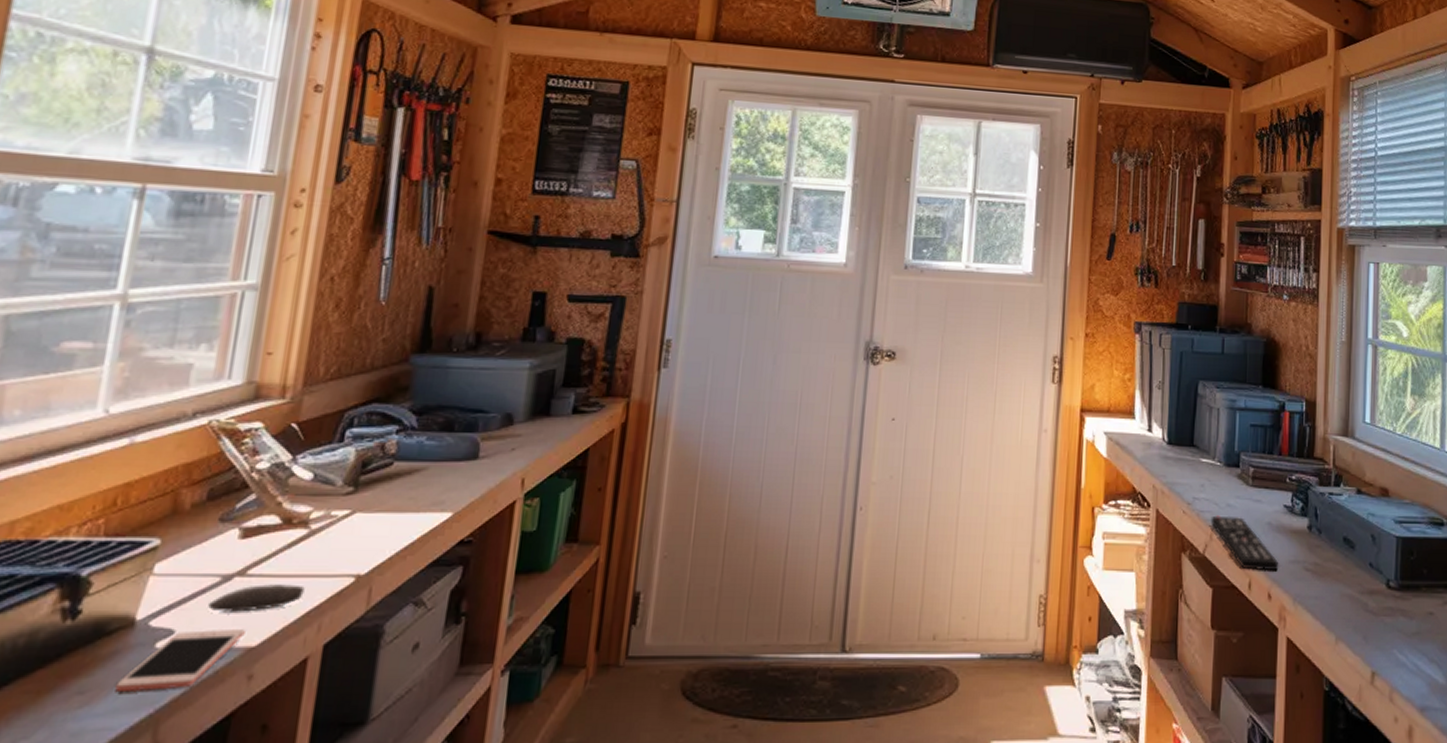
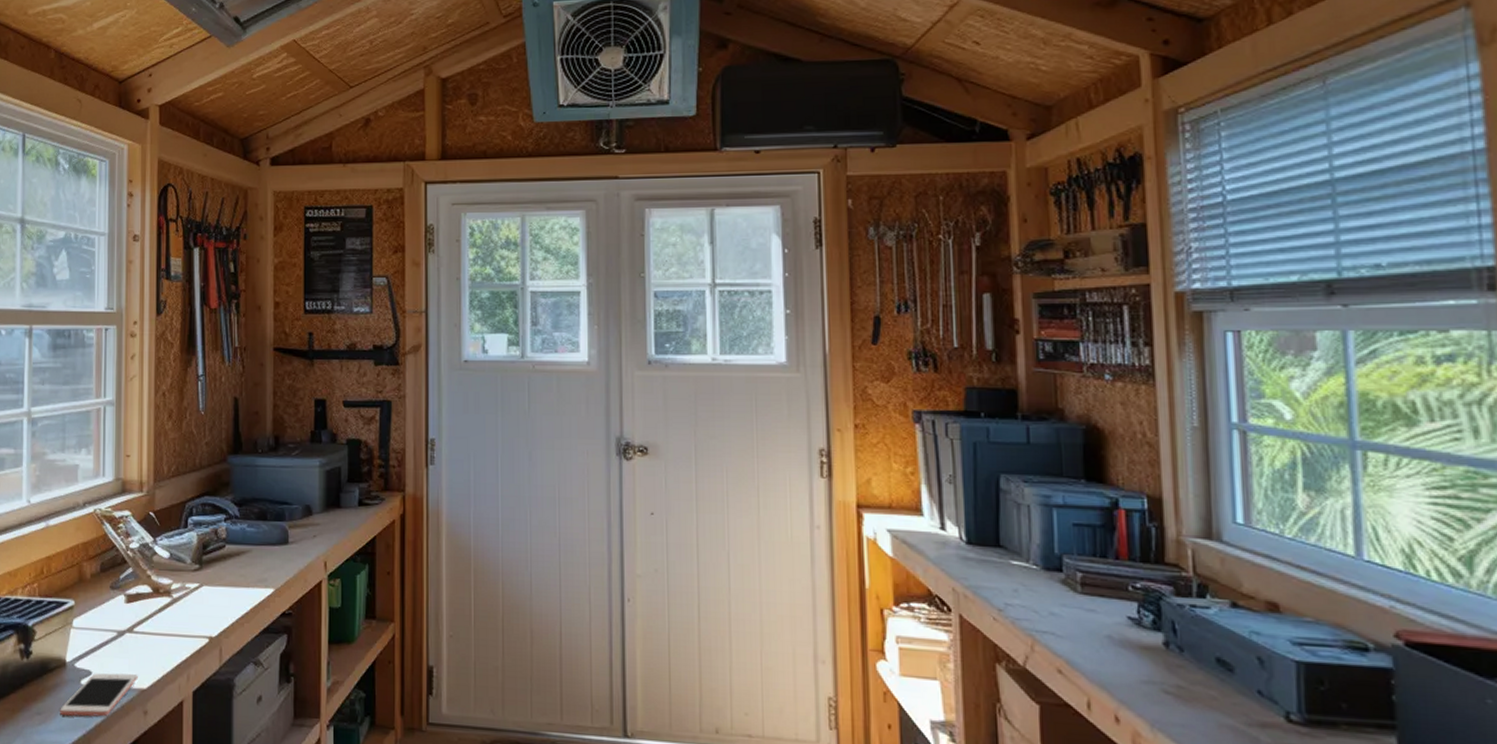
computer mouse: present [208,584,305,612] -> none [111,640,174,661]
remote control: present [1210,515,1279,571] -> none [1030,624,1127,690]

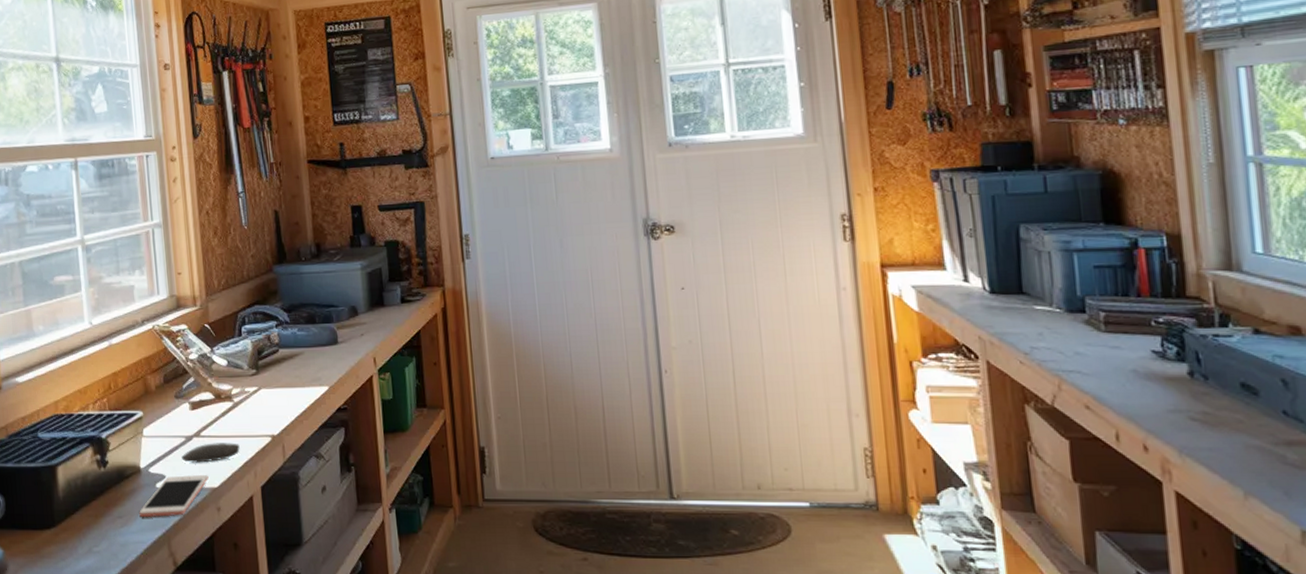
computer mouse: none [111,640,174,661] -> present [181,443,240,463]

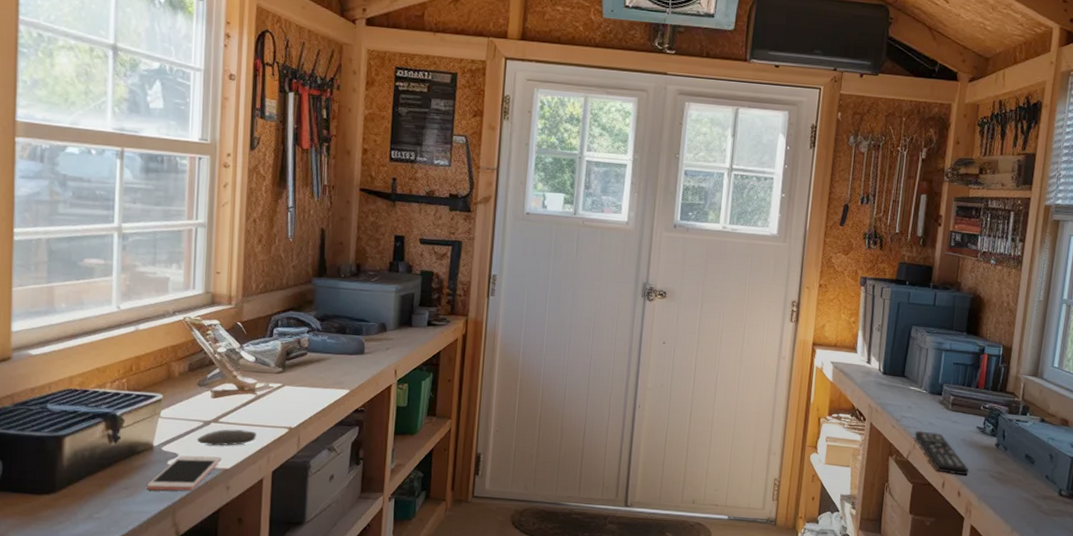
remote control: none [1056,364,1155,422] -> present [914,430,969,475]

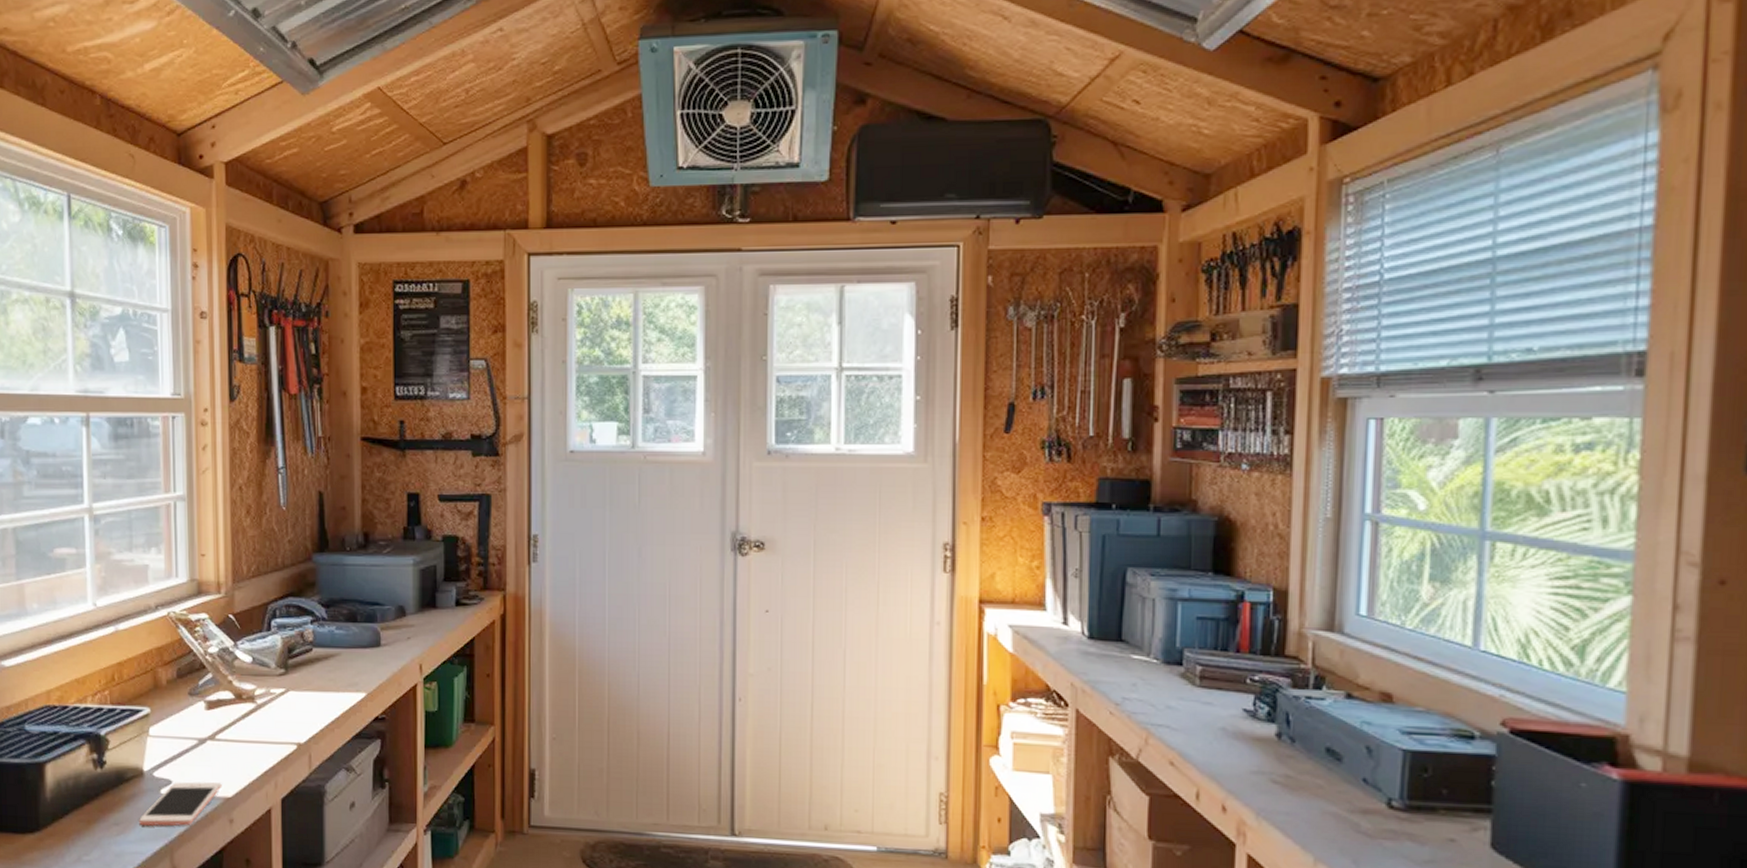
computer mouse: present [197,429,257,446] -> none [192,747,260,769]
remote control: present [914,430,969,475] -> none [1145,718,1237,781]

